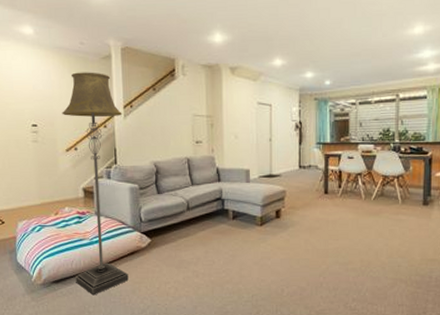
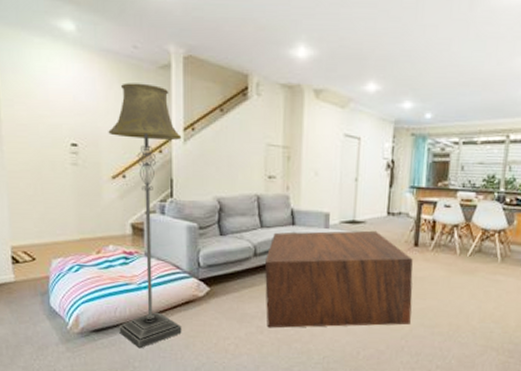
coffee table: none [197,182,326,272] -> present [265,230,413,328]

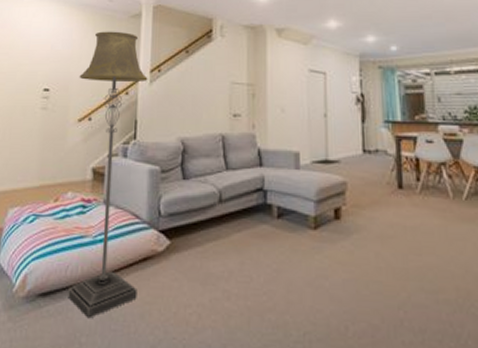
coffee table: present [265,230,413,328] -> none [231,171,407,293]

